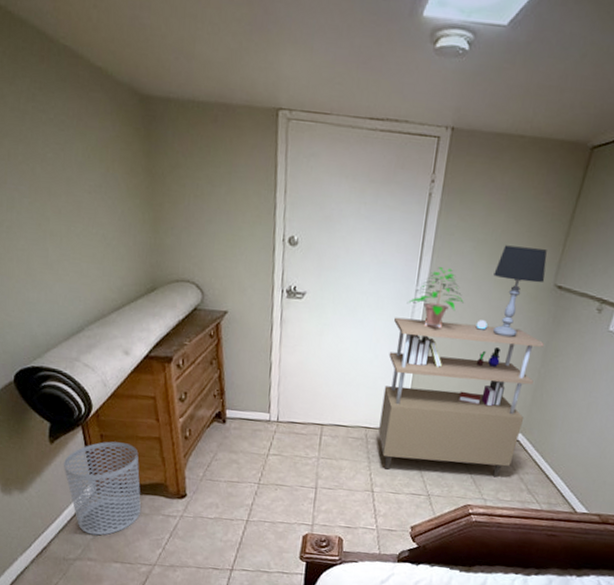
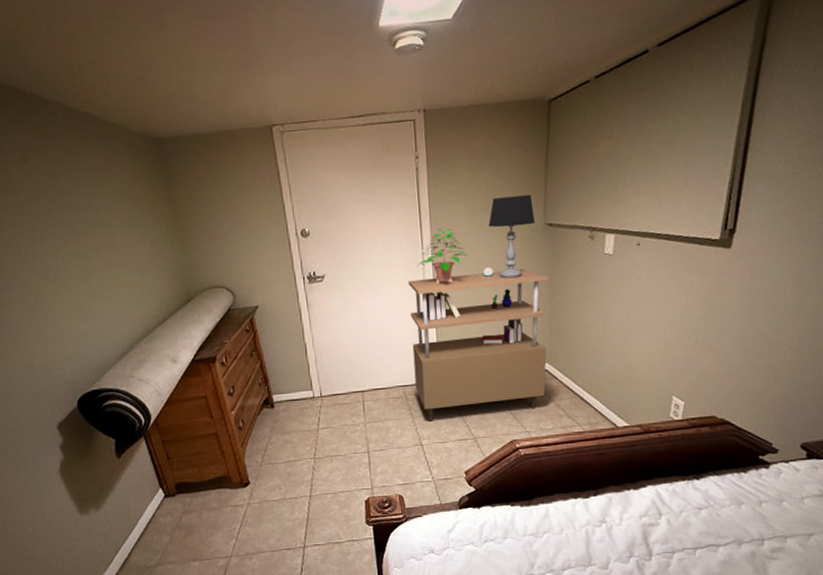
waste bin: present [64,441,142,536] -> none [132,444,210,538]

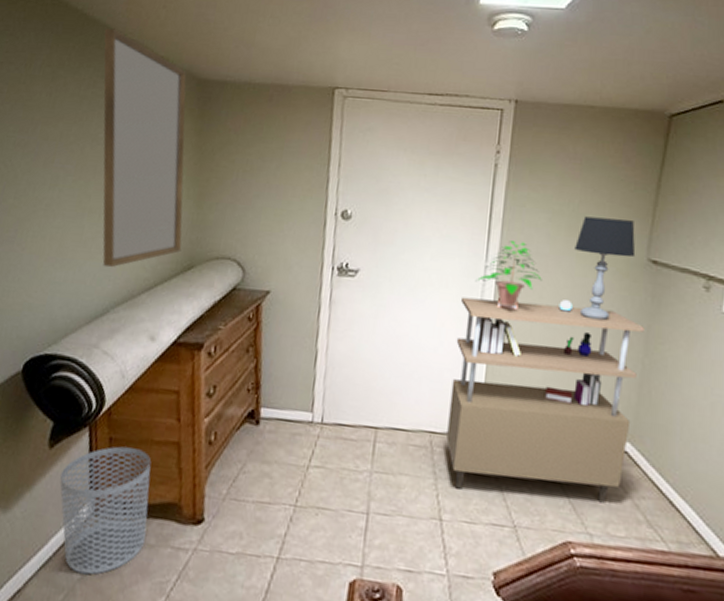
home mirror: none [56,105,178,314] -> present [102,28,187,268]
waste bin: none [132,444,210,538] -> present [60,446,152,575]

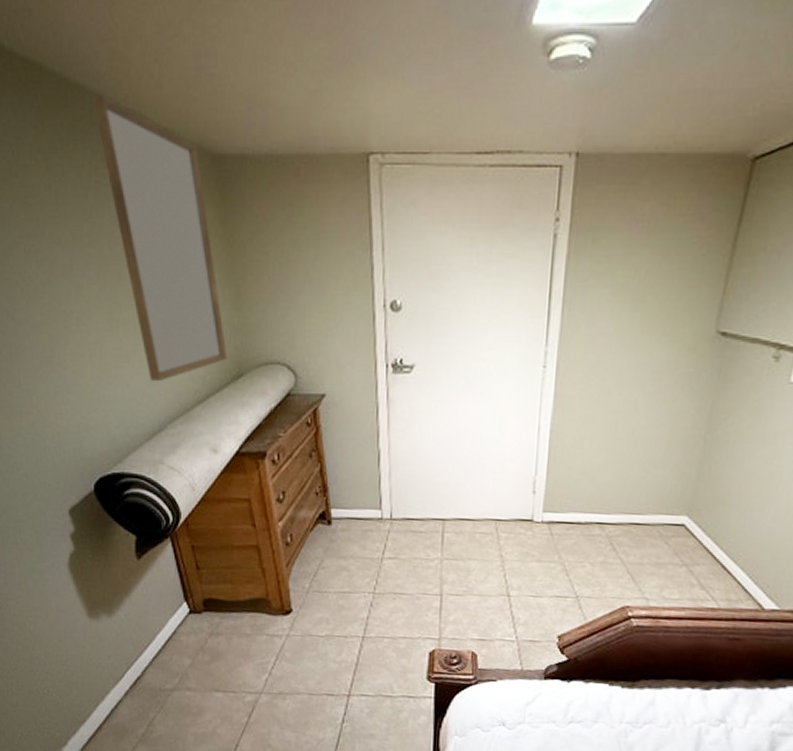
waste bin: present [60,446,152,575] -> none [154,553,242,662]
shelving unit: present [446,297,644,504] -> none [511,381,709,572]
potted plant: present [475,241,542,308] -> none [535,322,605,393]
table lamp: present [574,216,636,321] -> none [639,288,705,400]

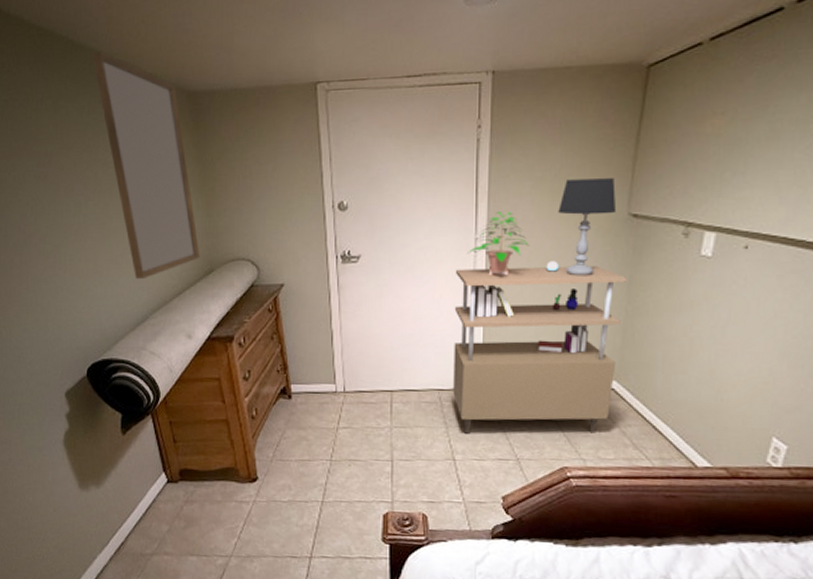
shelving unit: none [511,381,709,572] -> present [453,261,627,434]
potted plant: none [535,322,605,393] -> present [467,212,529,273]
table lamp: none [639,288,705,400] -> present [558,178,617,276]

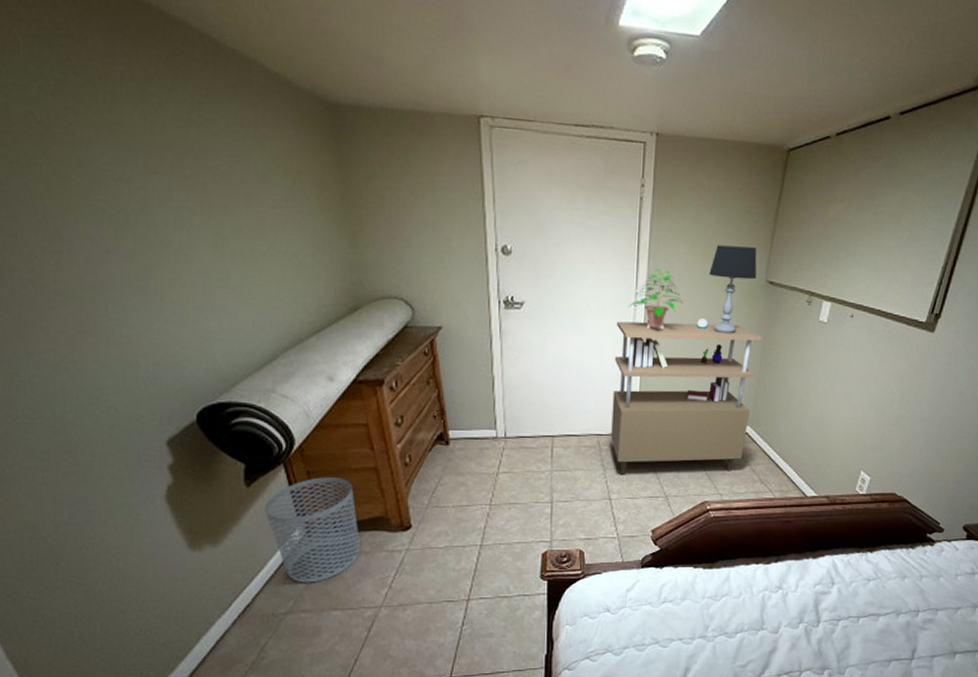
home mirror: present [92,51,200,280] -> none [194,33,344,313]
waste bin: none [136,427,214,528] -> present [265,477,361,583]

